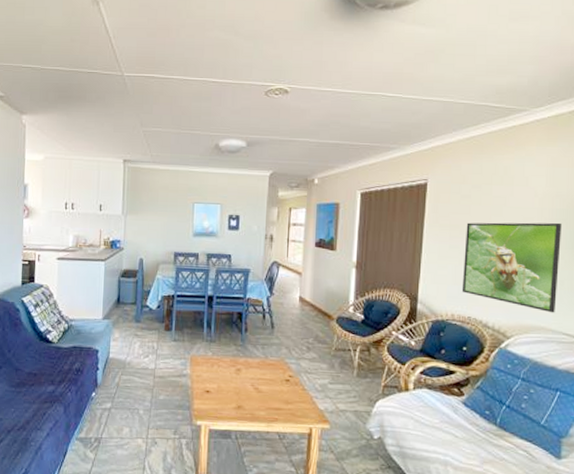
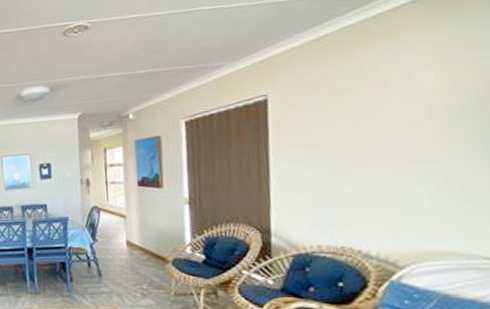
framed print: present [461,222,562,313] -> none [326,121,469,234]

